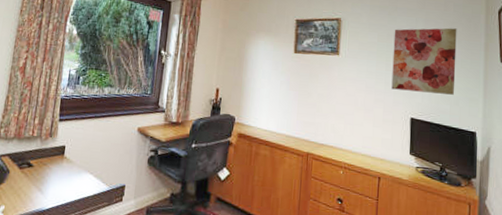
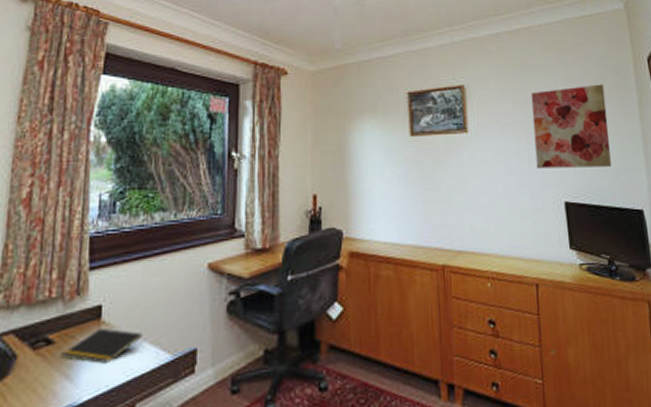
notepad: none [37,161,91,185] -> present [61,327,143,363]

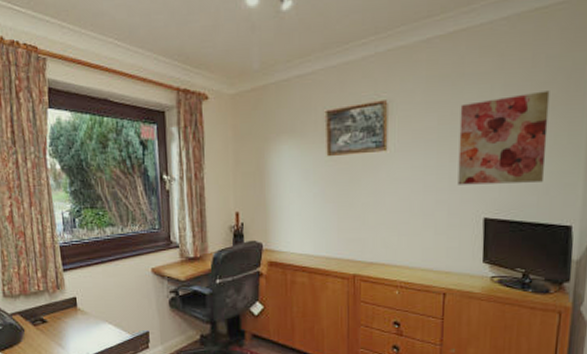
notepad: present [61,327,143,363] -> none [53,313,109,338]

